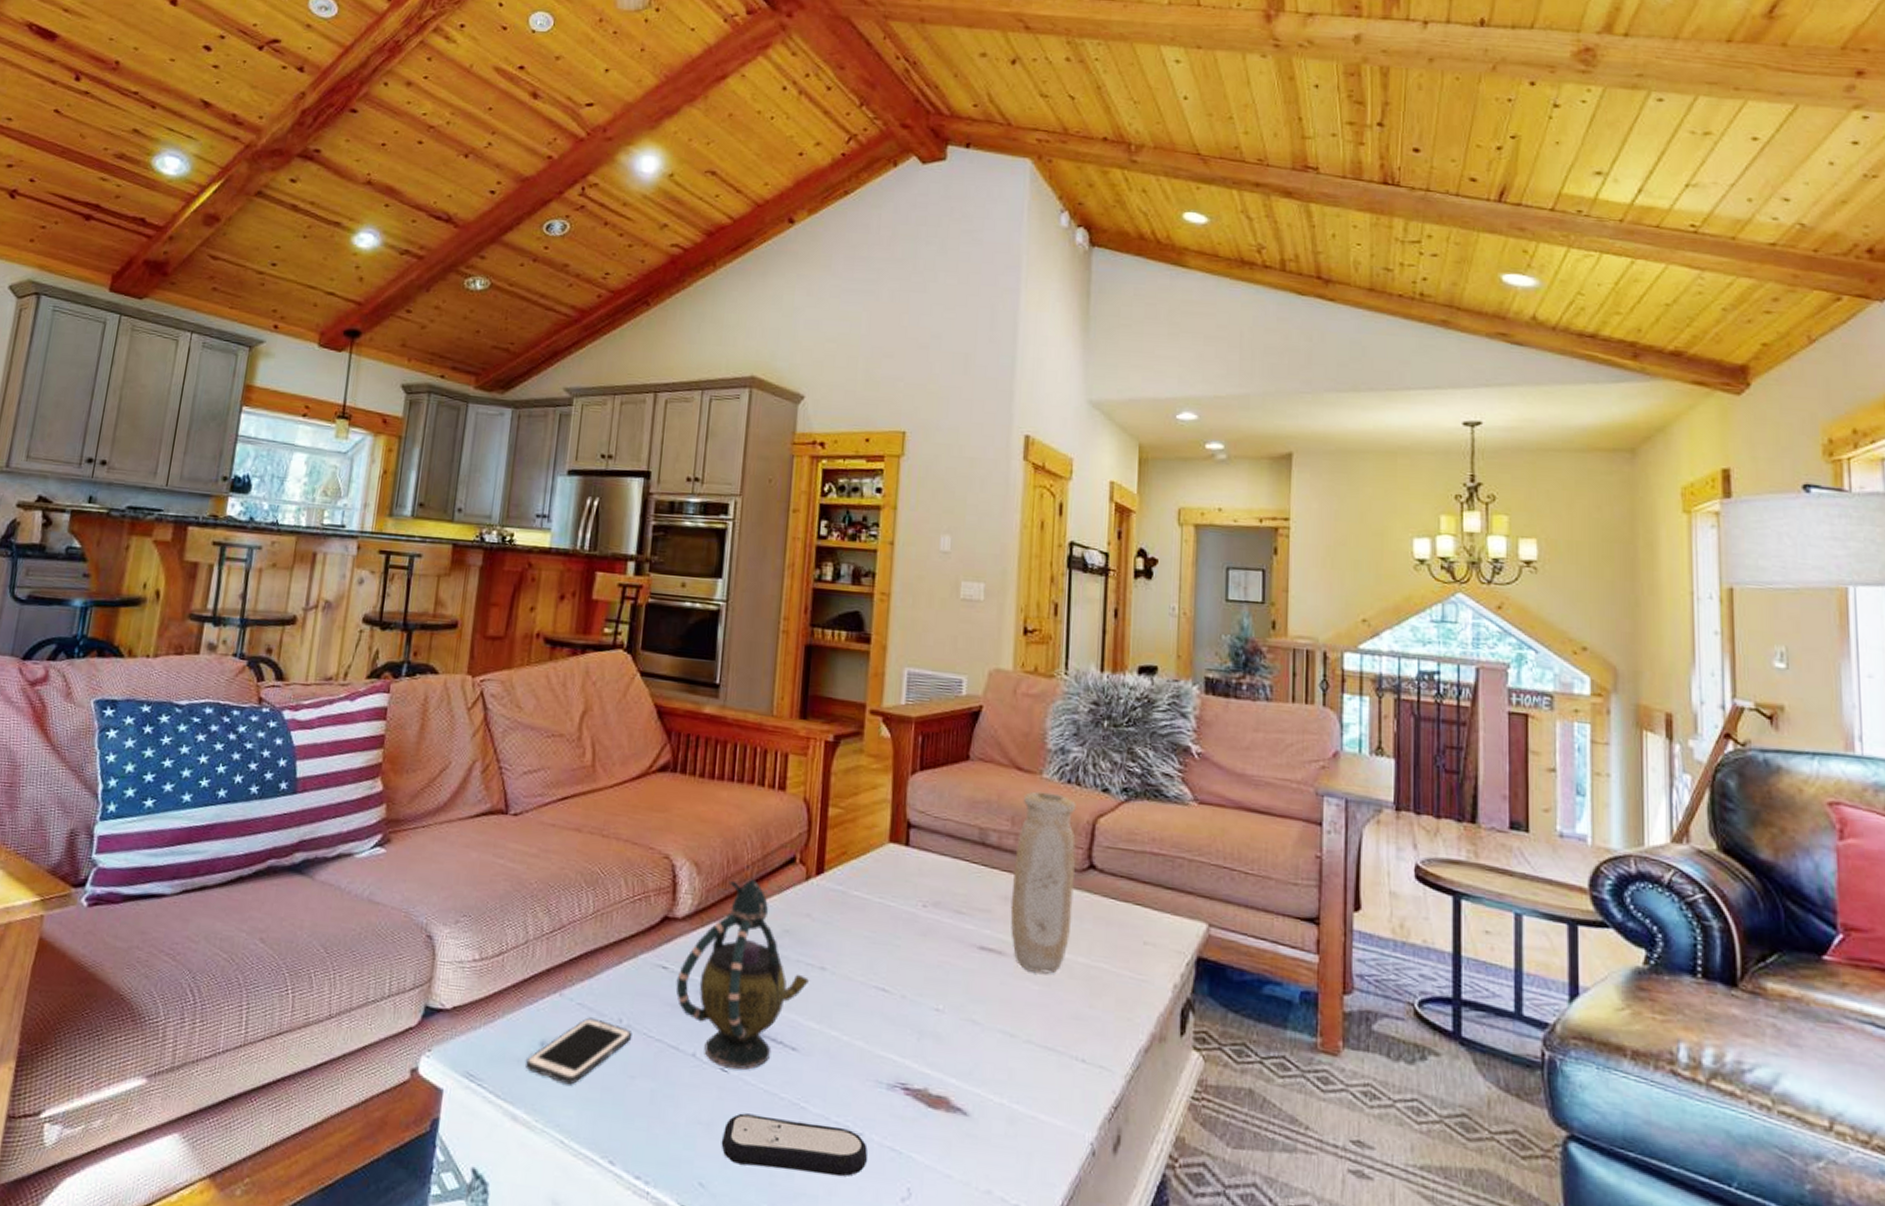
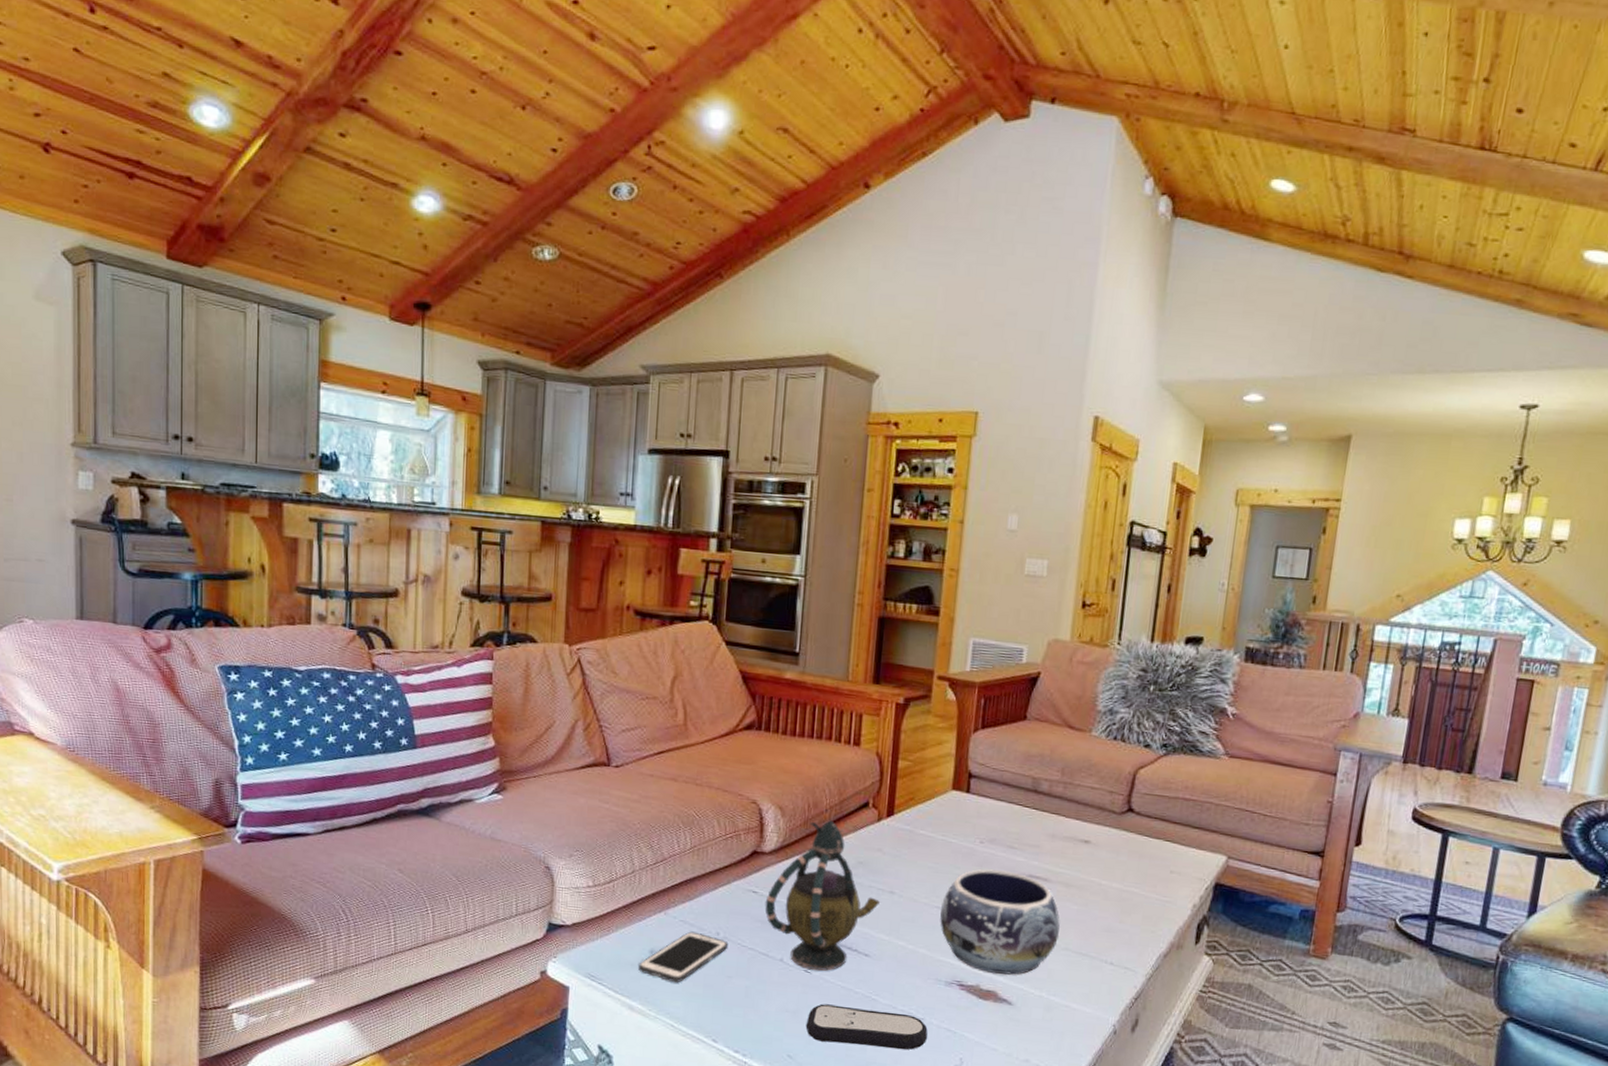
decorative bowl: none [879,939,1019,1075] -> present [940,869,1060,975]
vase: present [1010,791,1076,974] -> none [1056,747,1120,896]

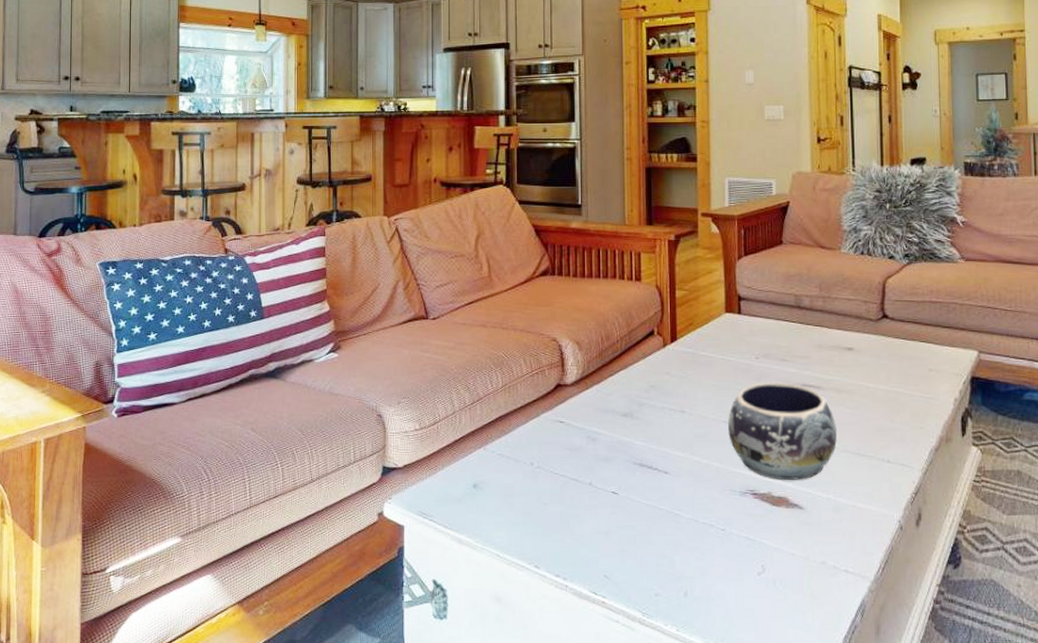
cell phone: present [638,931,729,983] -> none [464,464,542,514]
teapot: present [765,820,880,971] -> none [571,350,673,491]
remote control: present [805,1004,928,1050] -> none [618,522,730,562]

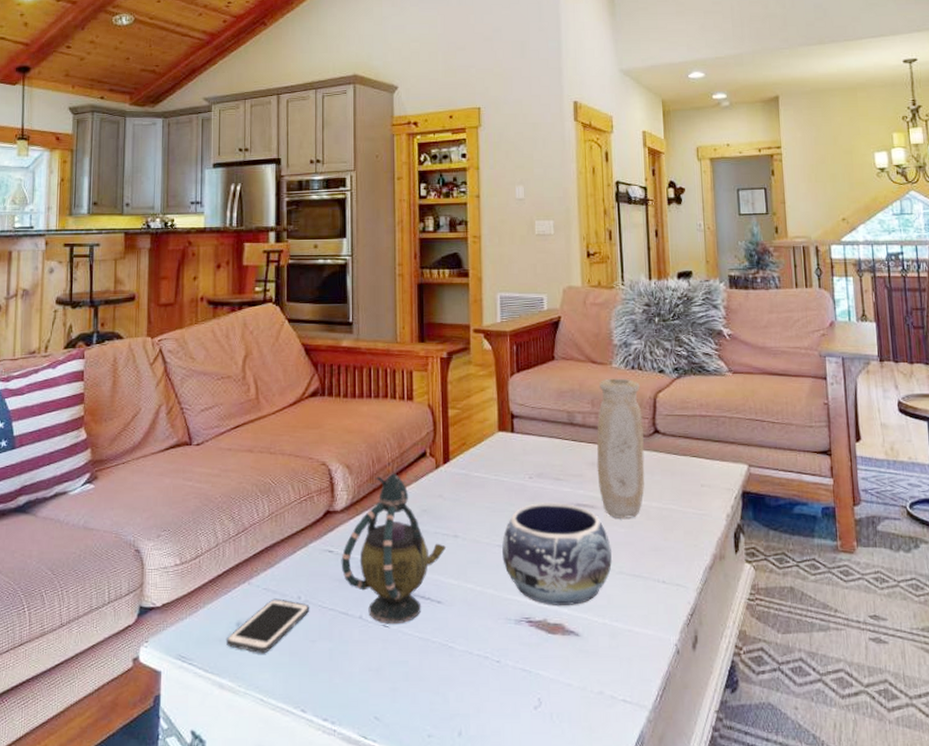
cell phone: none [464,464,542,514] -> present [227,598,310,654]
teapot: none [571,350,673,491] -> present [341,473,446,623]
vase: none [823,263,872,400] -> present [596,378,645,518]

